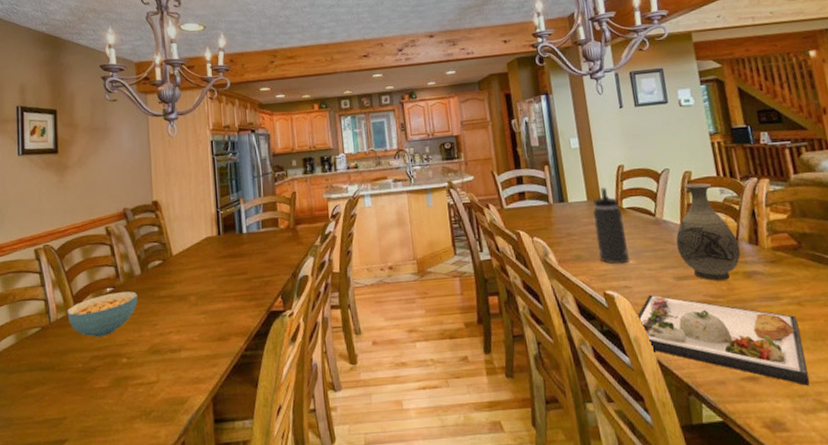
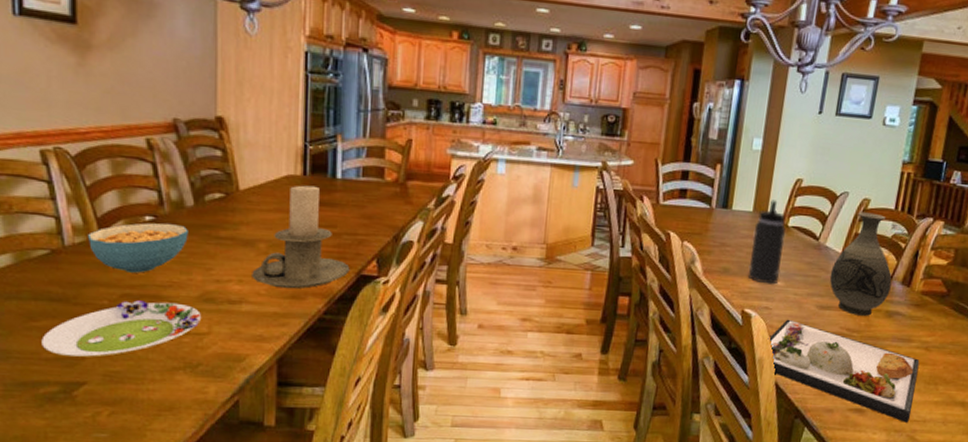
salad plate: none [34,358,151,418] -> present [41,300,201,357]
candle holder: none [186,242,261,333] -> present [252,185,350,289]

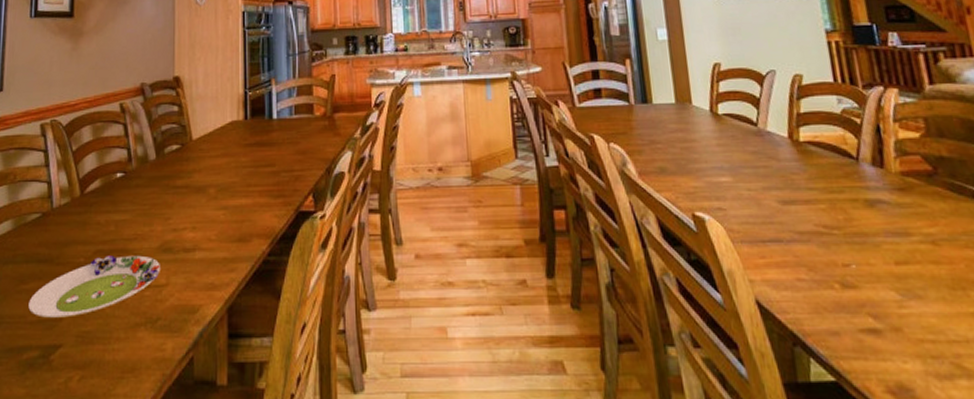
cereal bowl: present [88,223,188,273] -> none [71,177,151,229]
candle holder: present [252,185,350,289] -> none [204,128,289,232]
thermos bottle: present [747,200,786,284] -> none [681,88,724,181]
dinner plate: present [767,319,920,423] -> none [731,220,946,344]
vase: present [829,212,892,316] -> none [781,89,862,208]

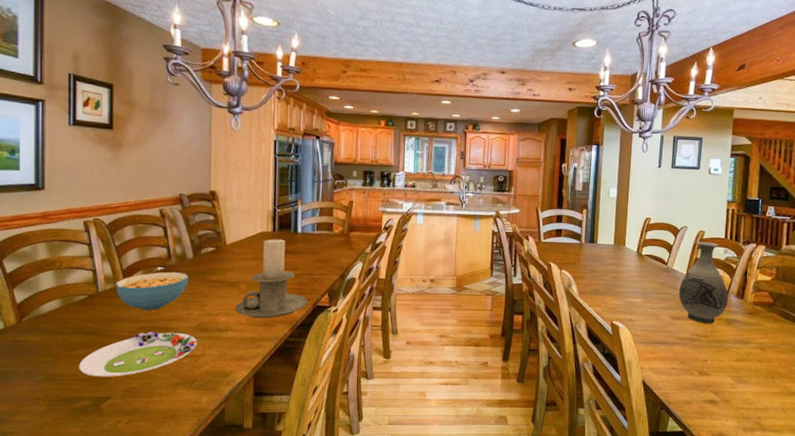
cereal bowl: none [71,177,151,229] -> present [116,271,189,311]
candle holder: none [204,128,289,232] -> present [235,239,308,319]
vase: none [781,89,862,208] -> present [678,241,728,324]

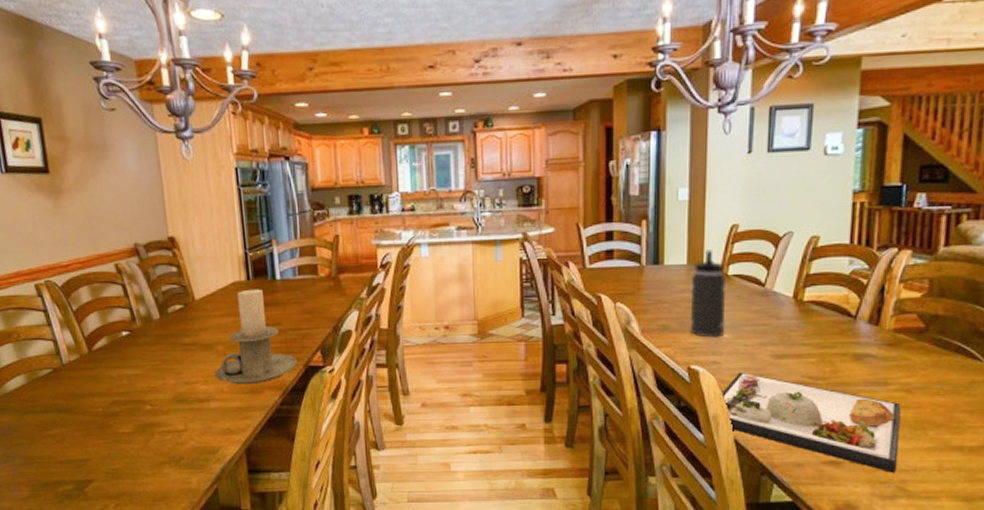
salad plate: present [79,331,197,377] -> none [55,405,178,458]
cereal bowl: present [116,271,189,311] -> none [80,336,159,382]
thermos bottle: none [613,235,641,301] -> present [689,250,727,338]
dinner plate: none [633,328,758,411] -> present [720,372,901,473]
vase: present [678,241,728,324] -> none [782,250,856,362]

